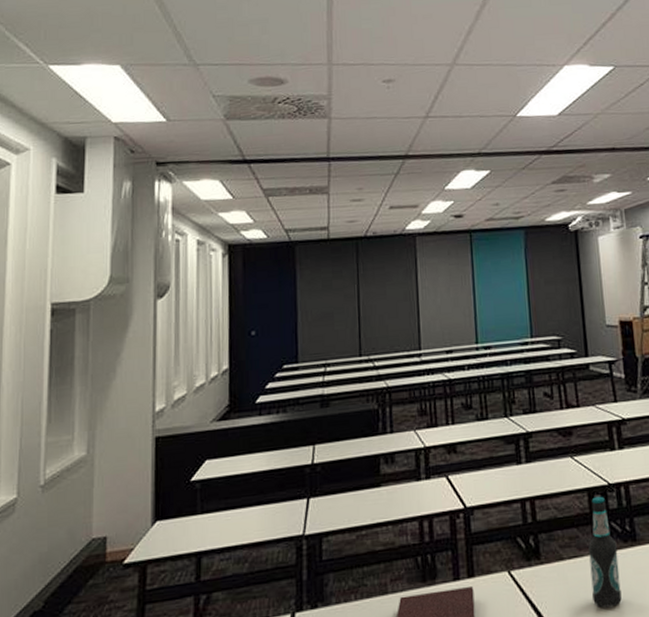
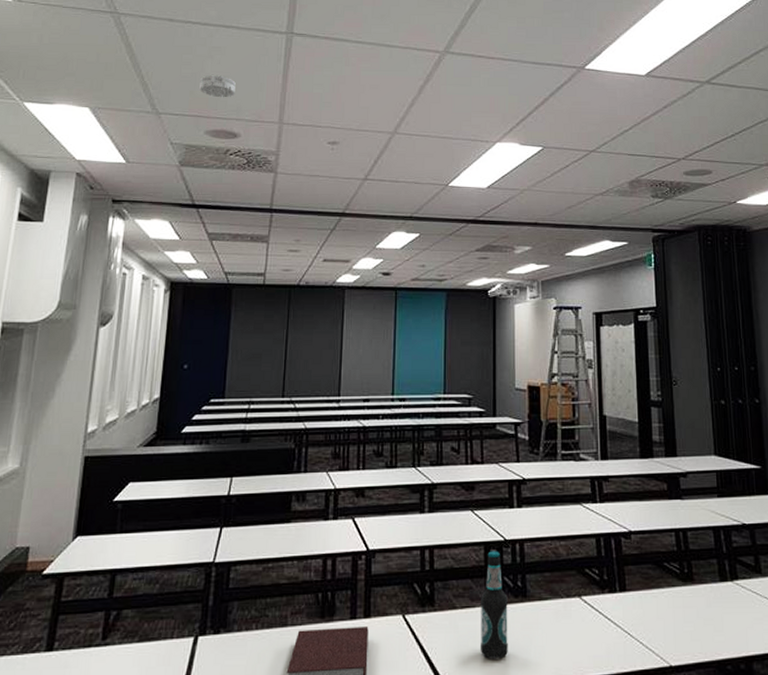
smoke detector: none [238,17,277,43] -> present [199,74,236,98]

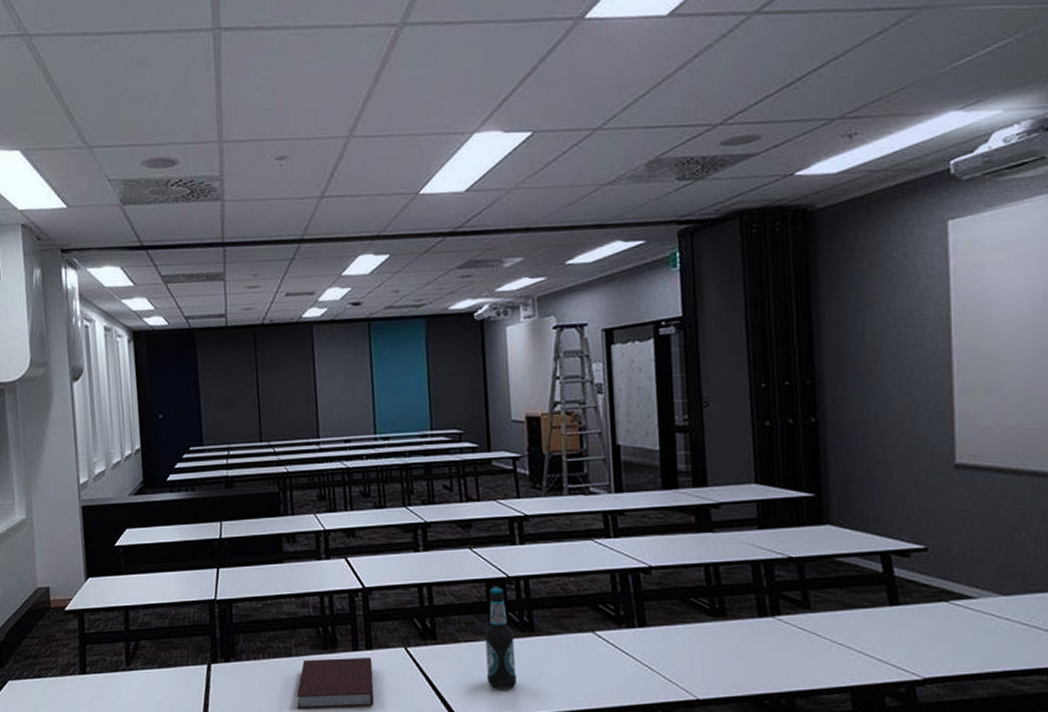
smoke detector: present [199,74,236,98] -> none [127,93,166,121]

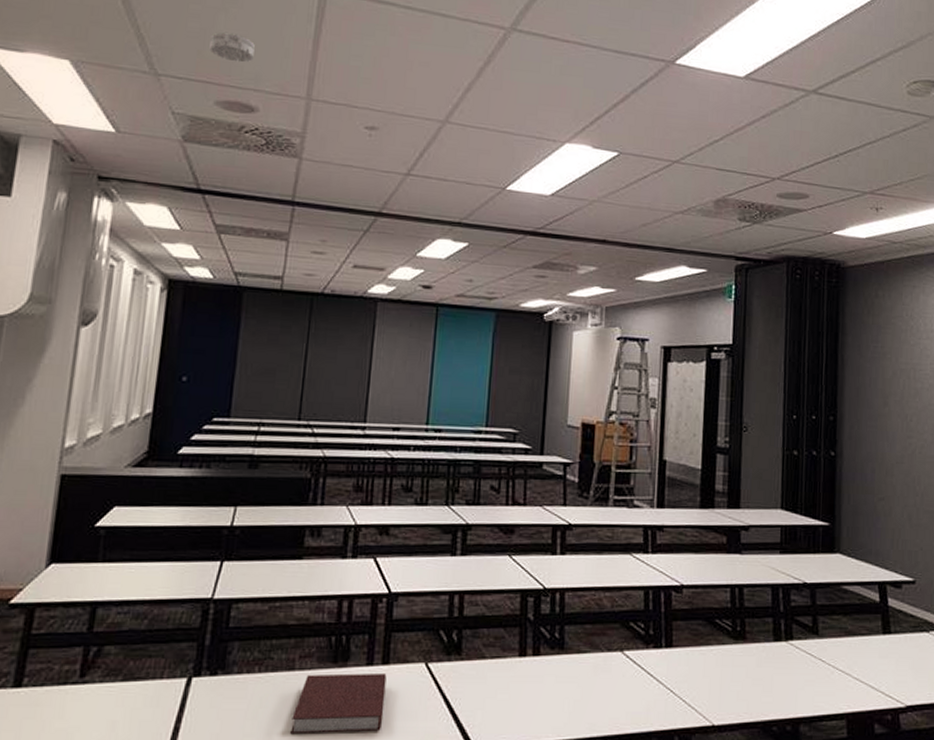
smoke detector: none [127,93,166,121] -> present [209,32,255,63]
bottle: present [485,587,517,689] -> none [509,599,543,712]

